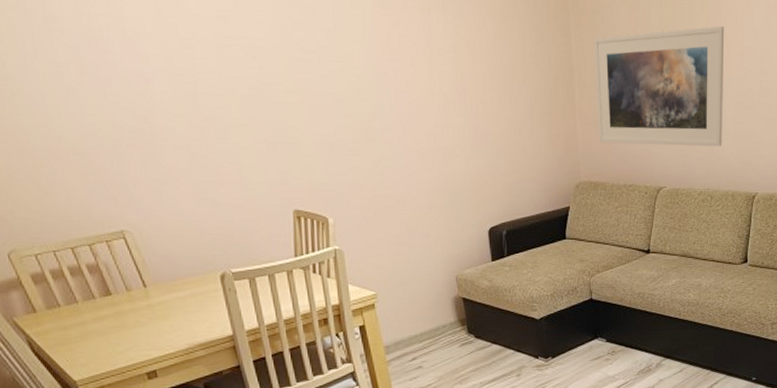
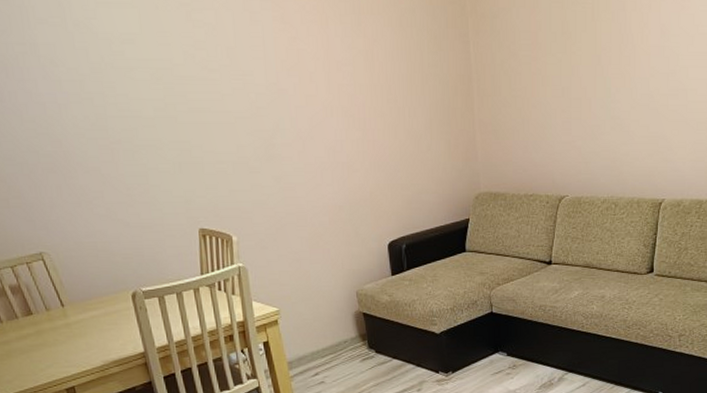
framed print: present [593,26,725,147] -> none [493,25,630,152]

